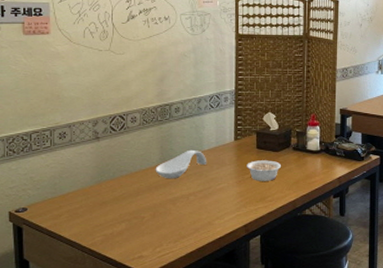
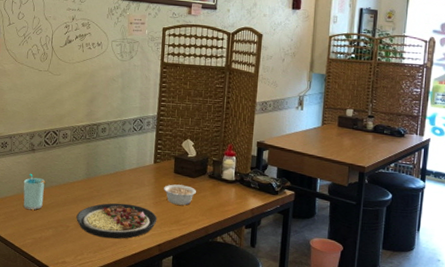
cup: none [88,164,114,205] -> present [23,173,46,210]
plate: none [152,186,242,225] -> present [76,203,157,239]
spoon rest: present [155,149,207,179] -> none [81,168,128,194]

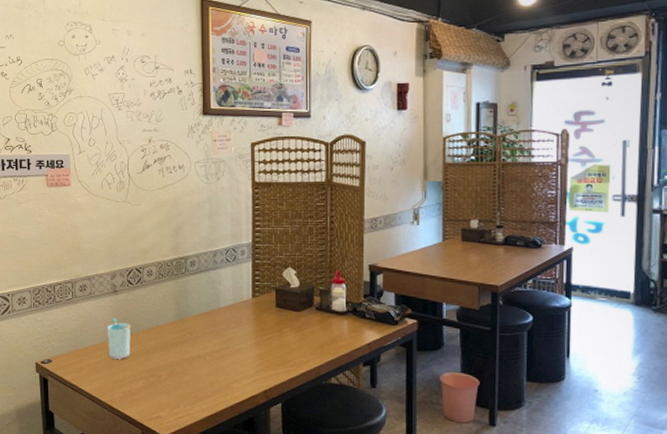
plate: present [76,203,157,239] -> none [169,345,261,388]
legume: present [164,184,196,206] -> none [266,320,303,344]

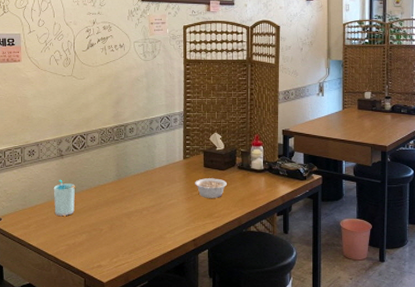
legume: none [266,320,303,344] -> present [195,178,227,198]

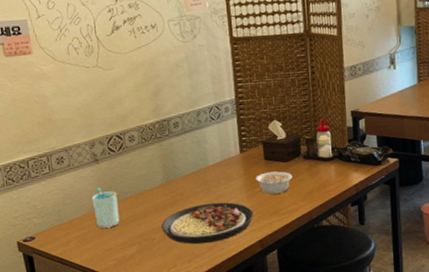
plate: none [109,201,190,238] -> present [161,202,254,244]

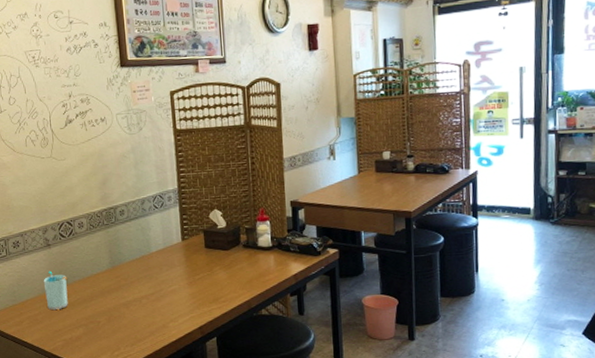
plate: present [161,202,254,244] -> none [106,288,194,329]
legume: present [256,171,292,194] -> none [196,259,232,282]

